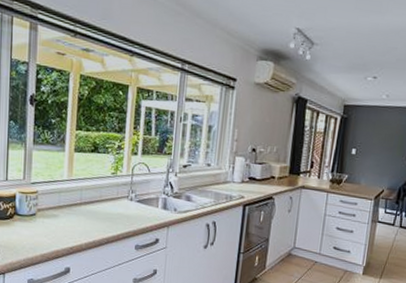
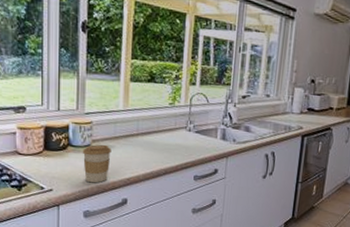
coffee cup: none [27,213,56,252] -> present [82,144,111,183]

